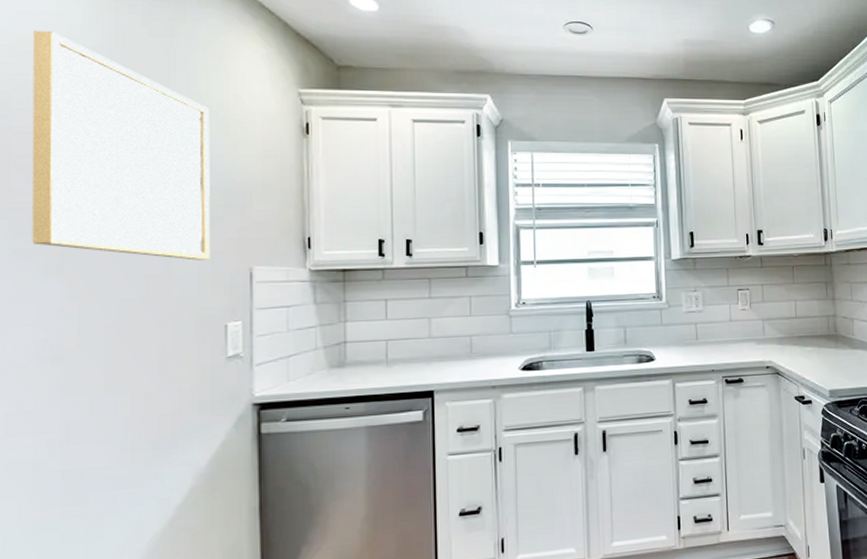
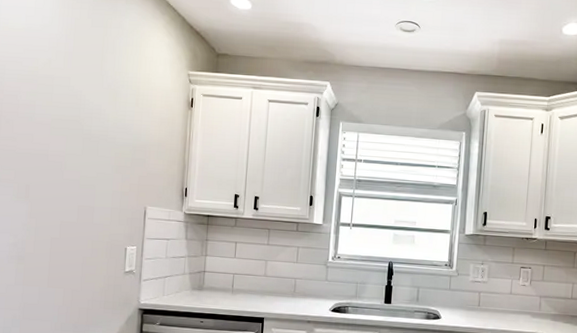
wall art: present [31,30,210,260] -> none [11,20,127,198]

